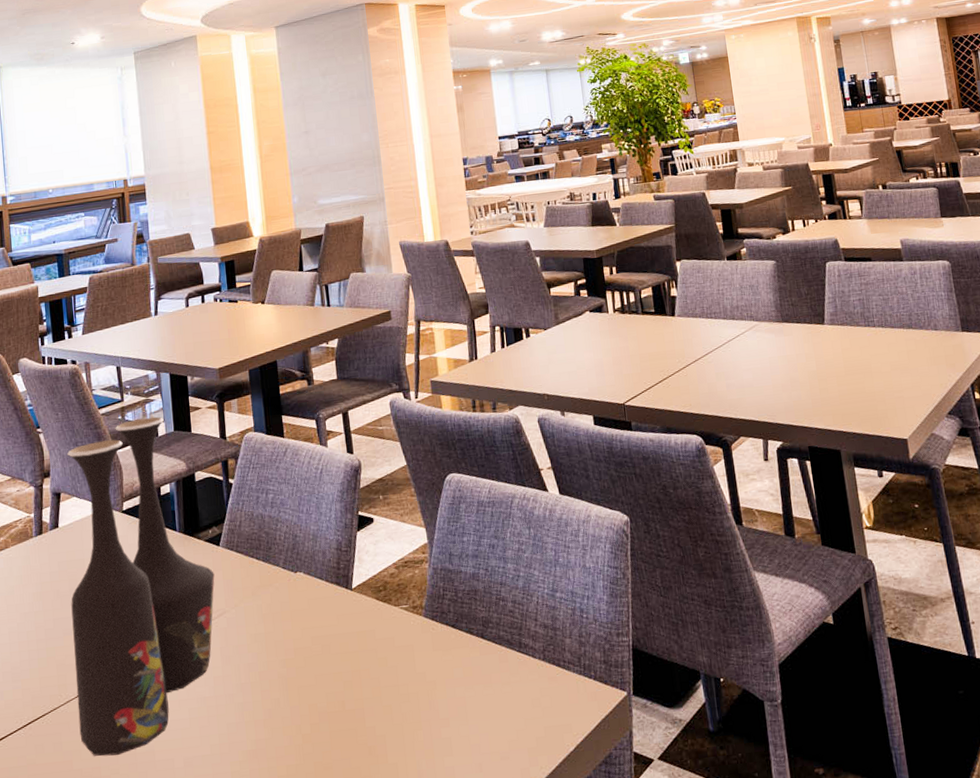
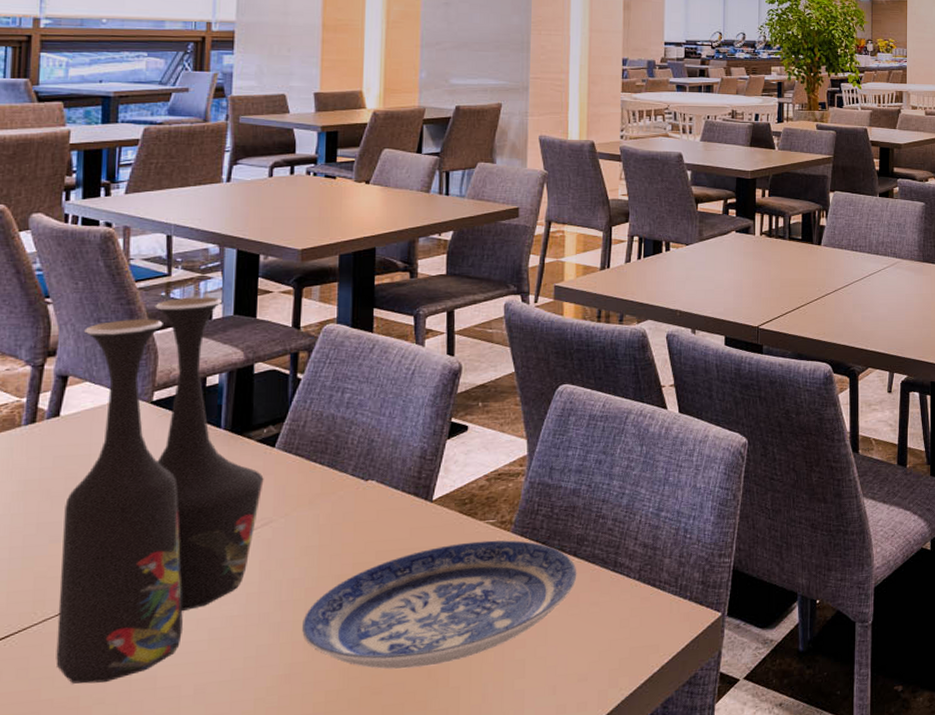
plate: none [260,624,487,746] -> present [302,540,577,669]

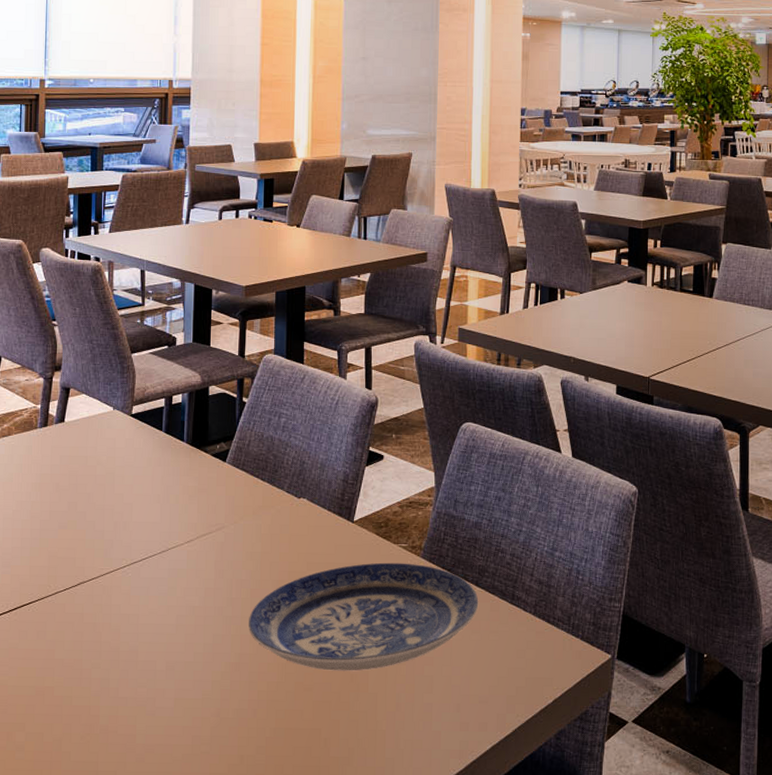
vase: present [56,296,264,684] -> none [65,325,217,650]

